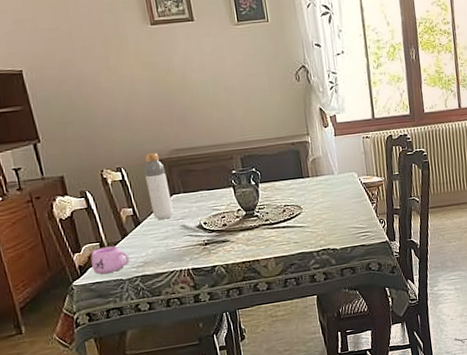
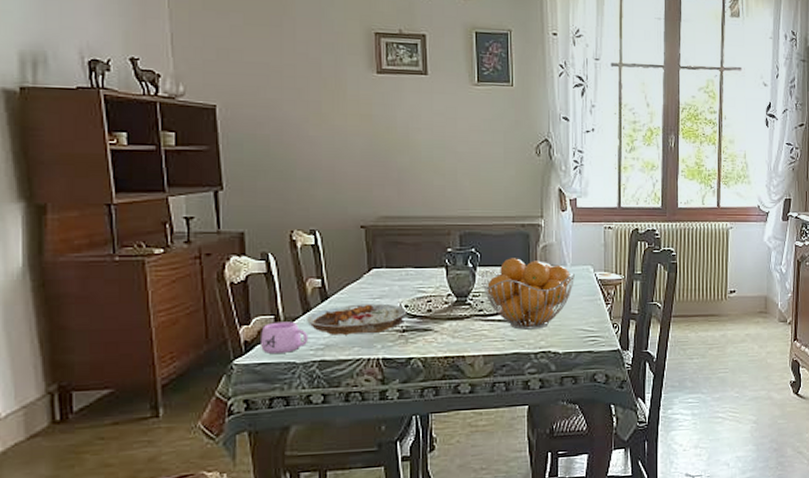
plate: none [125,222,207,254] -> present [307,303,407,335]
bottle: present [143,152,174,220] -> none [342,217,370,297]
fruit basket: none [263,172,342,233] -> present [481,258,574,330]

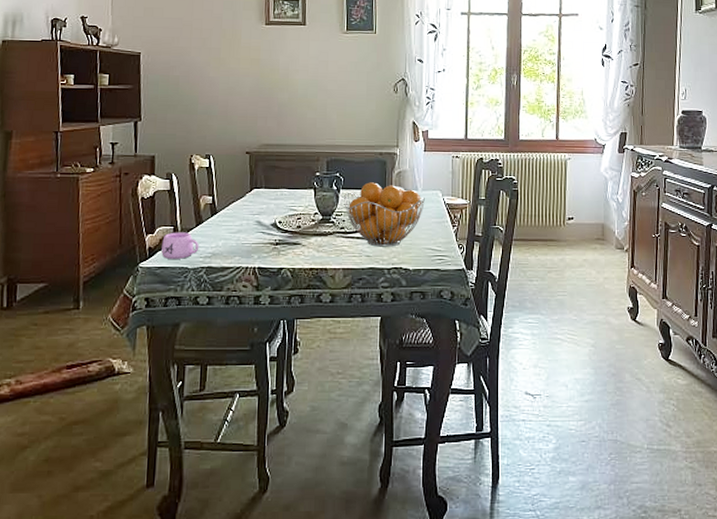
plate: present [307,303,407,335] -> none [199,219,281,245]

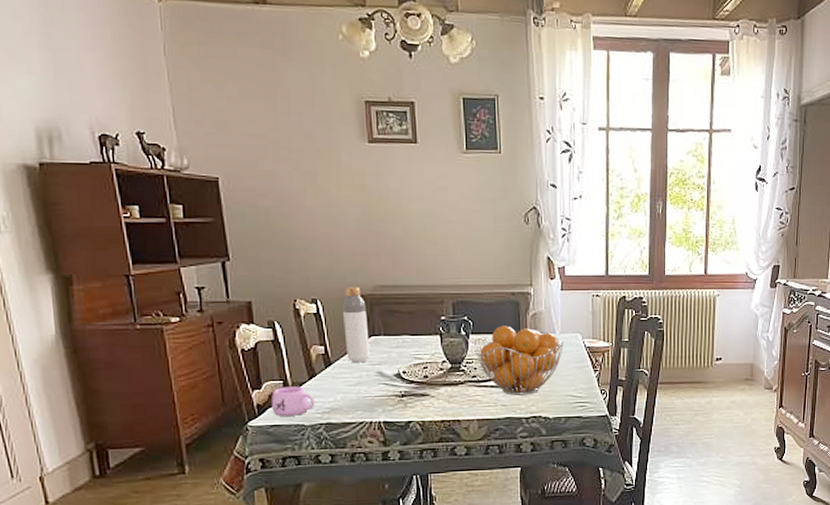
bottle: none [230,144,252,213] -> present [341,286,370,363]

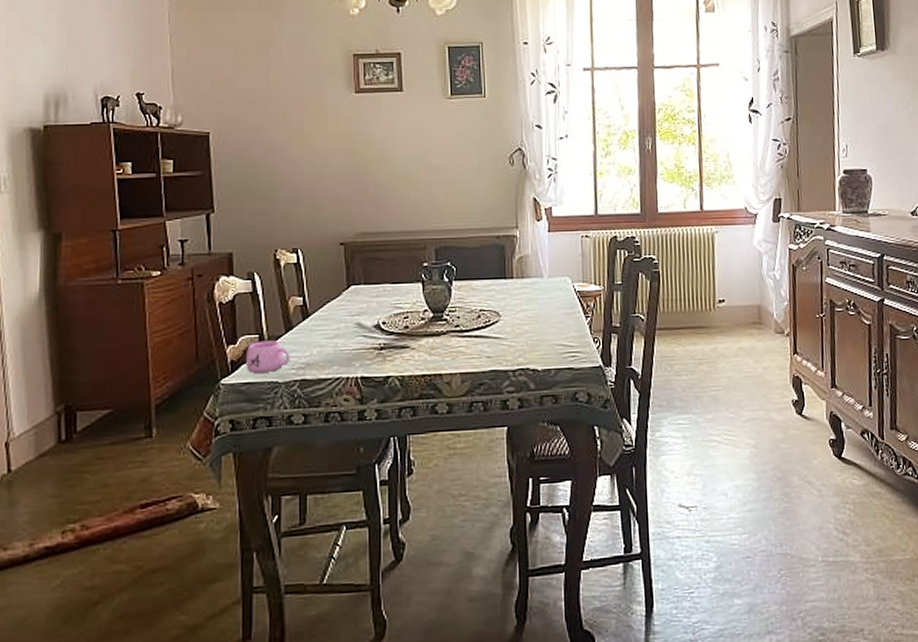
bottle: present [341,286,370,363] -> none [322,234,349,314]
fruit basket: present [474,326,563,395] -> none [457,271,552,346]

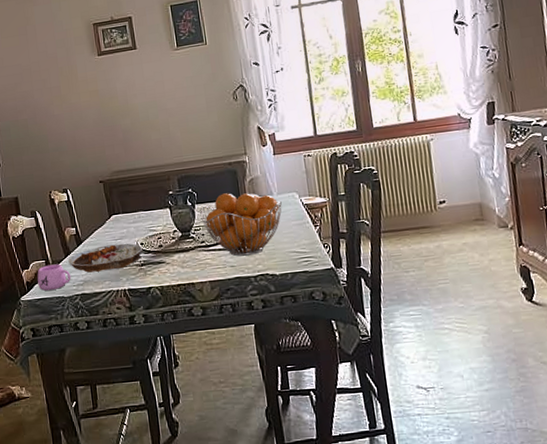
plate: none [289,320,385,354] -> present [68,243,143,273]
fruit basket: none [457,271,552,346] -> present [199,193,282,257]

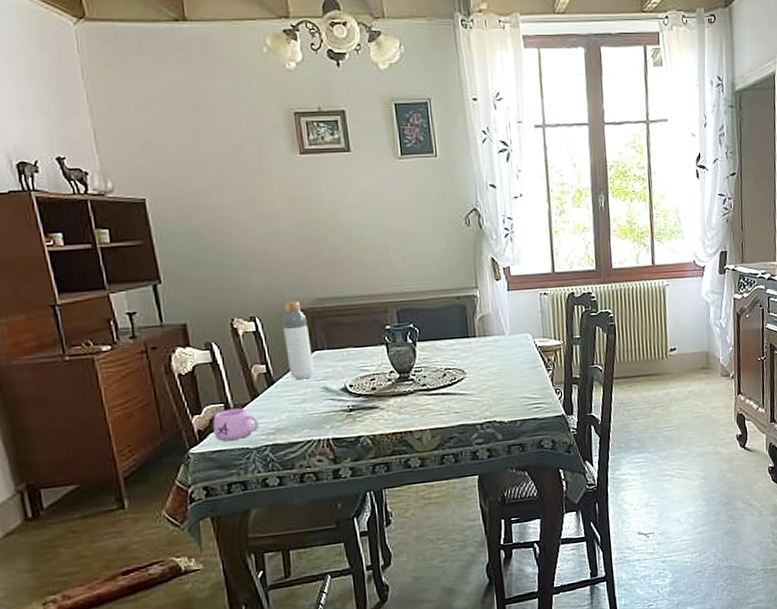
plate: present [68,243,143,273] -> none [255,384,353,419]
bottle: none [86,174,113,240] -> present [281,300,314,380]
fruit basket: present [199,193,282,257] -> none [421,330,514,402]

